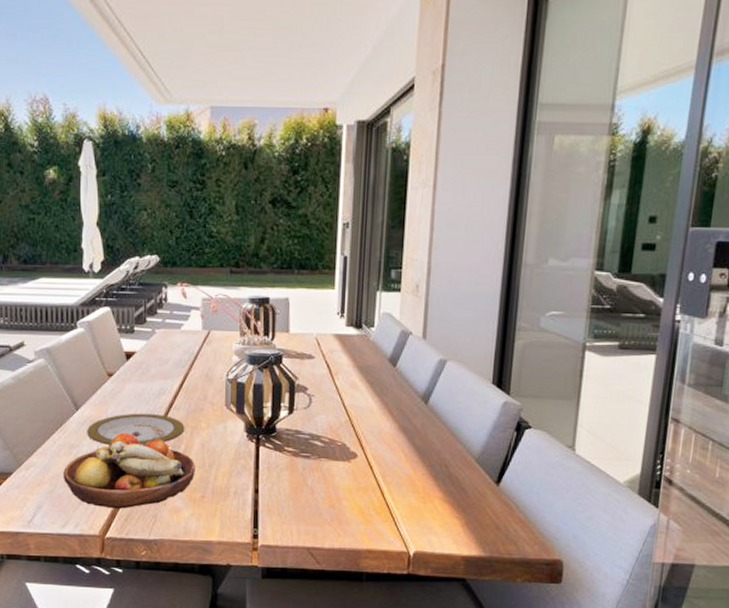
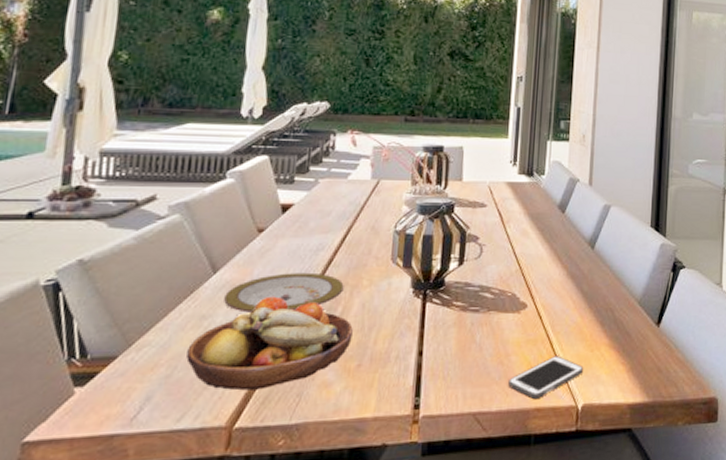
cell phone: none [340,504,416,541] -> present [508,356,584,399]

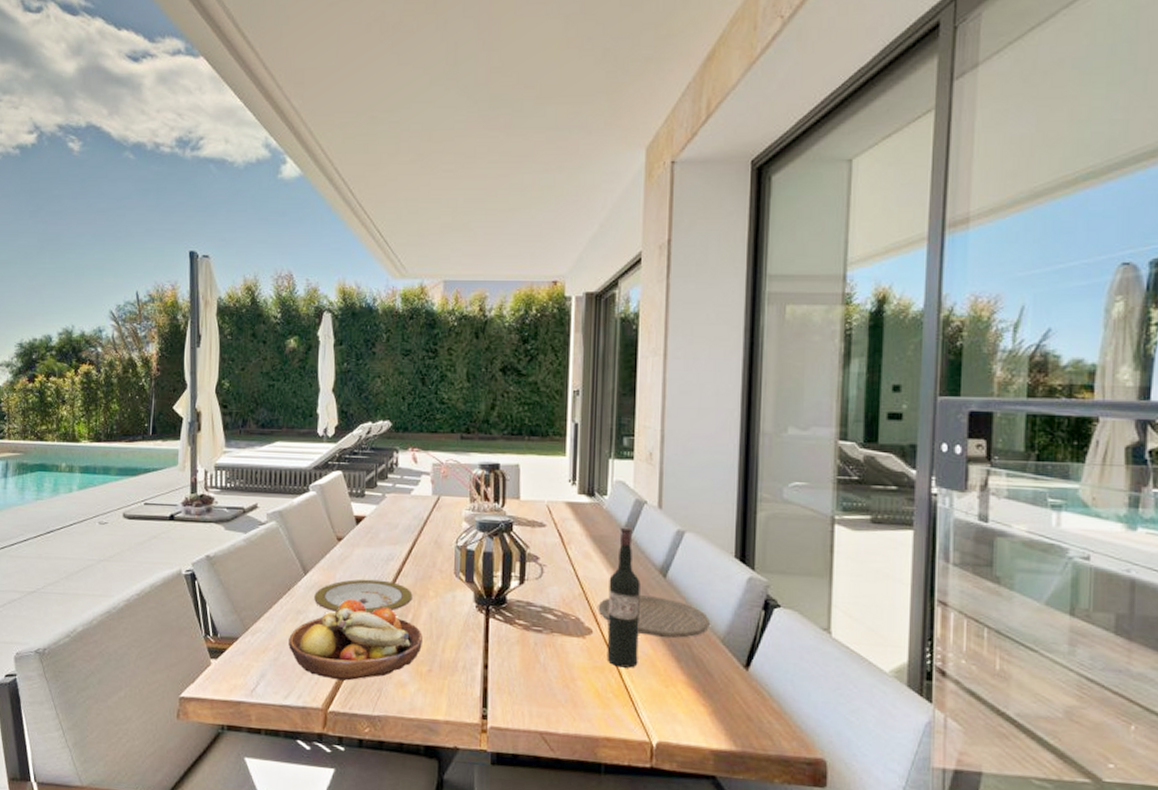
cell phone: present [508,356,584,399] -> none [575,686,658,728]
plate: none [533,267,629,305] -> present [598,595,710,638]
wine bottle: none [539,203,572,338] -> present [606,526,640,668]

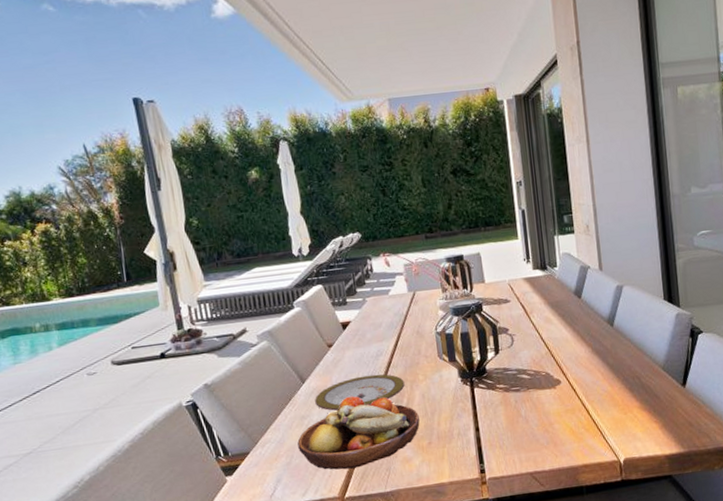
plate: present [598,595,710,638] -> none [562,342,652,376]
wine bottle: present [606,526,640,668] -> none [568,289,601,406]

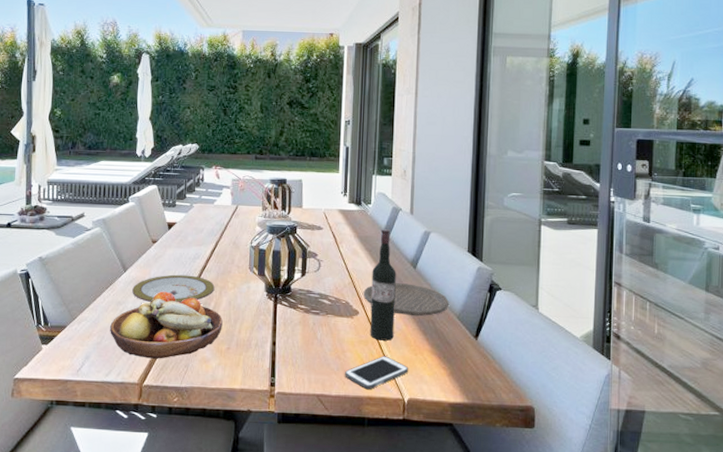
cell phone: none [556,420,621,458] -> present [345,356,409,389]
plate: none [562,342,652,376] -> present [363,283,449,317]
wine bottle: none [568,289,601,406] -> present [370,228,396,341]

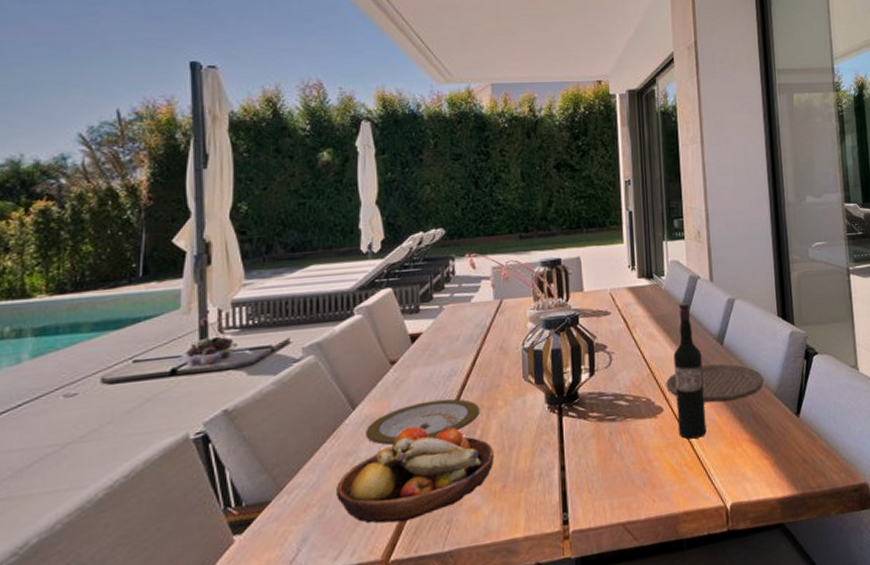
cell phone: present [345,356,409,389] -> none [654,456,728,503]

